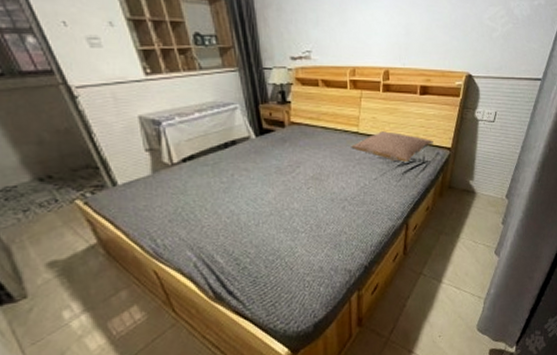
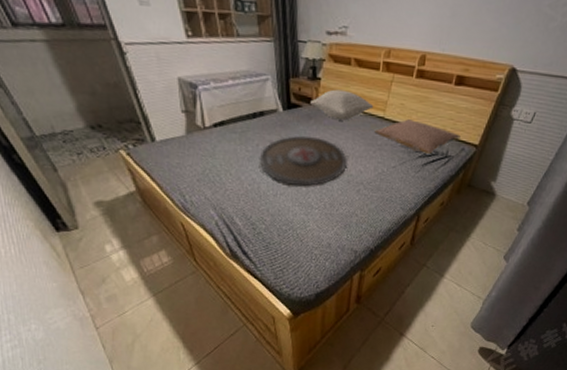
serving tray: none [235,159,328,212] -> present [259,135,347,187]
pillow: none [283,110,347,140] -> present [310,89,374,121]

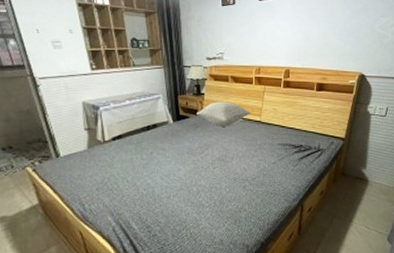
serving tray: present [259,135,347,187] -> none [153,141,232,187]
pillow: present [374,119,461,154] -> none [254,121,328,149]

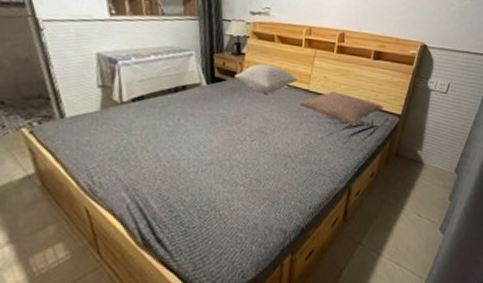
pillow: none [254,121,328,149] -> present [300,91,383,124]

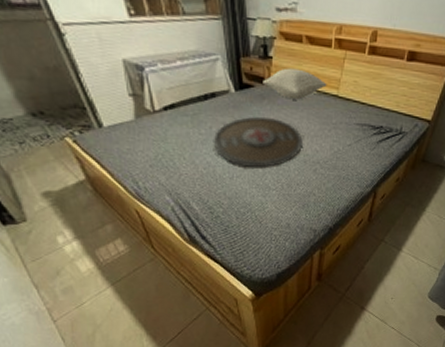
serving tray: none [179,108,273,162] -> present [213,116,303,169]
pillow: present [300,91,383,124] -> none [329,96,414,131]

